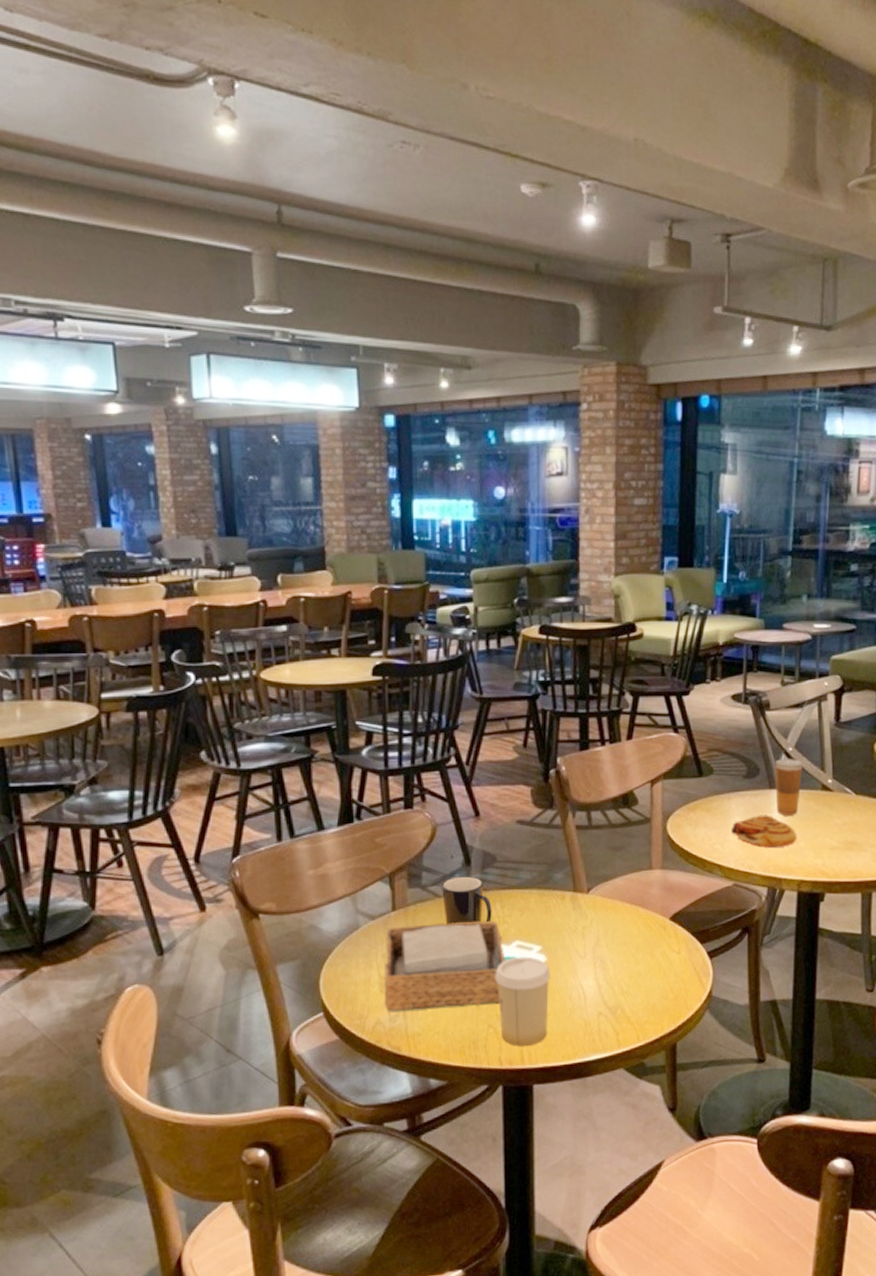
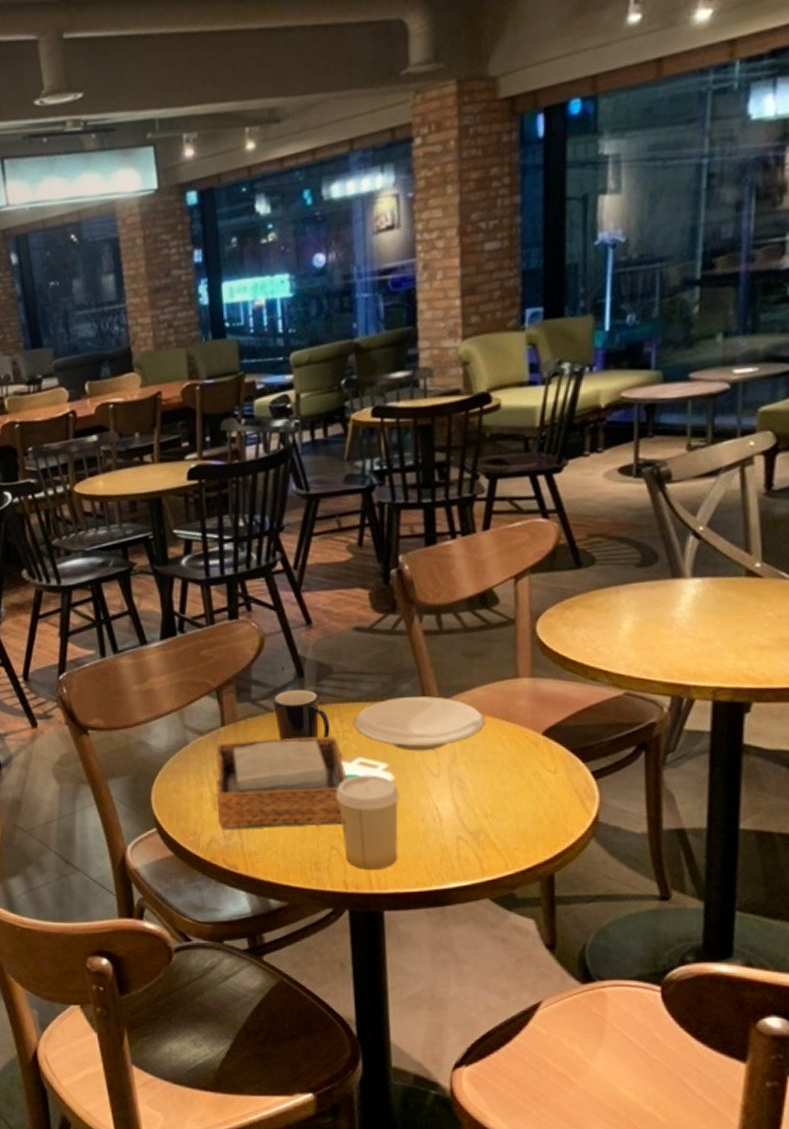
saucer: none [513,885,625,935] -> present [353,696,487,752]
pastry: present [731,815,797,847] -> none [621,610,712,649]
beverage cup: present [775,759,803,816] -> none [679,540,718,610]

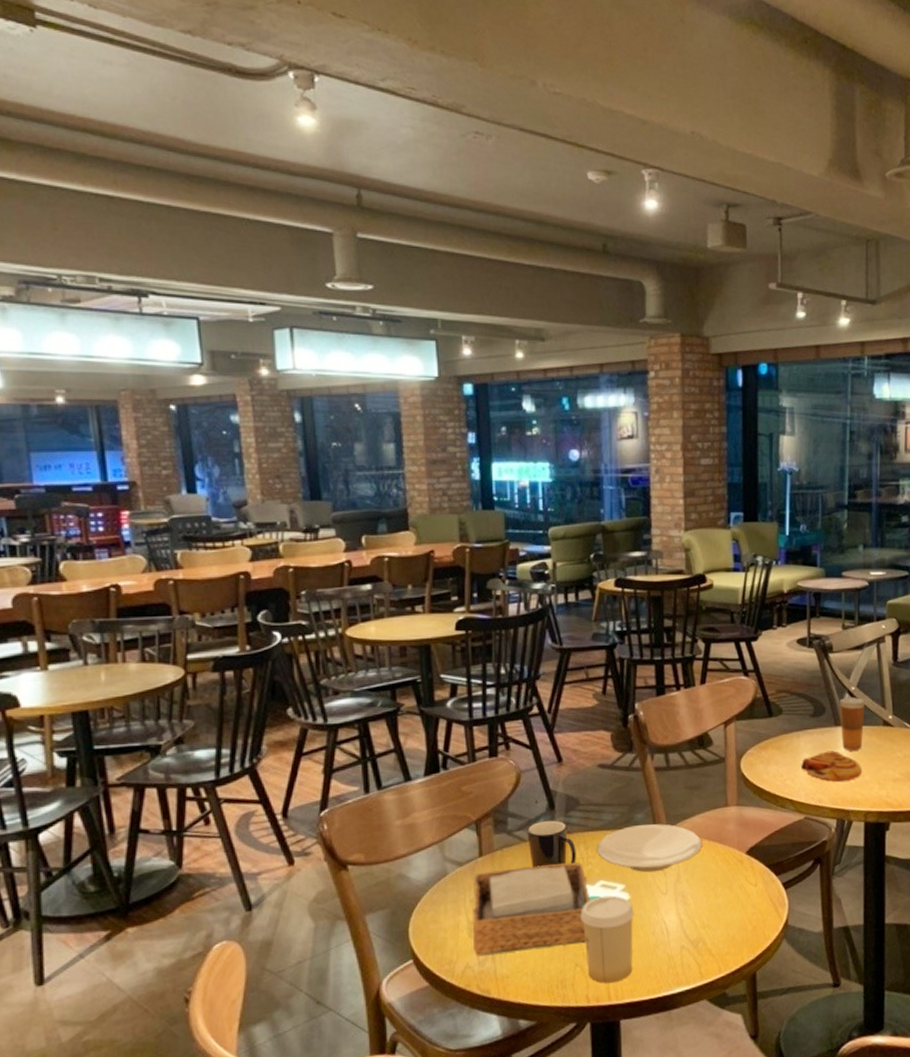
pastry: none [621,610,712,649] -> present [801,751,862,781]
beverage cup: none [679,540,718,610] -> present [839,697,865,751]

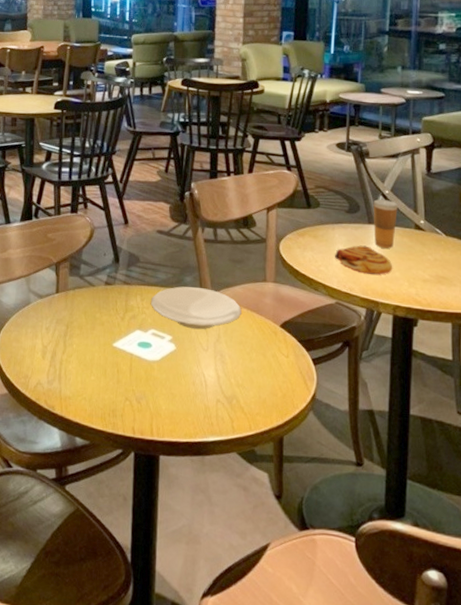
napkin holder: present [473,863,591,955] -> none [45,306,142,380]
mug: present [526,819,576,868] -> none [94,270,134,312]
cup: present [580,895,634,983] -> none [133,343,178,421]

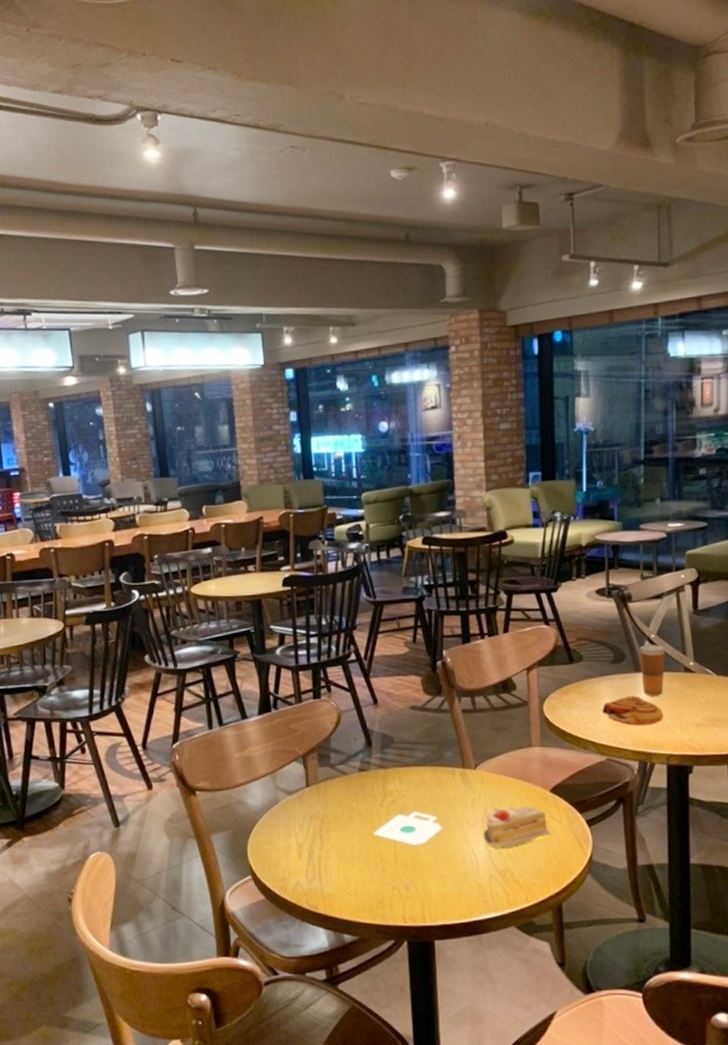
saucer: present [150,286,243,330] -> none [410,762,510,806]
pastry: none [214,334,278,375] -> present [483,806,551,848]

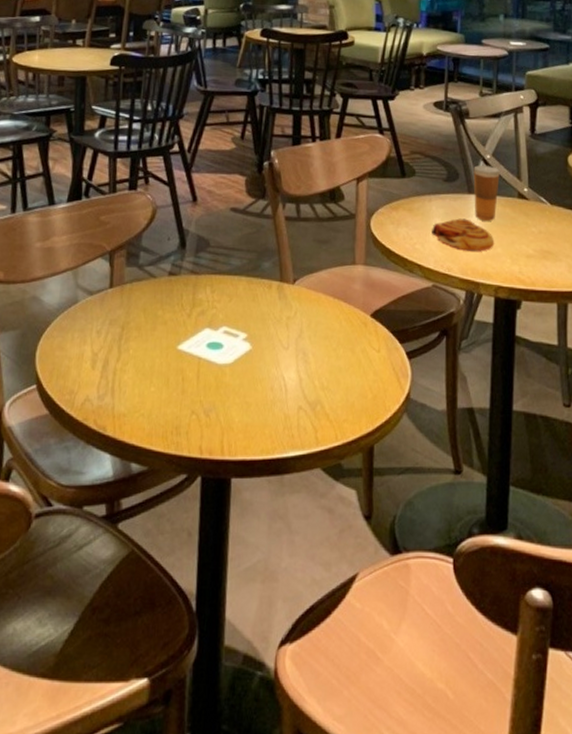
pastry: present [483,806,551,848] -> none [295,328,368,376]

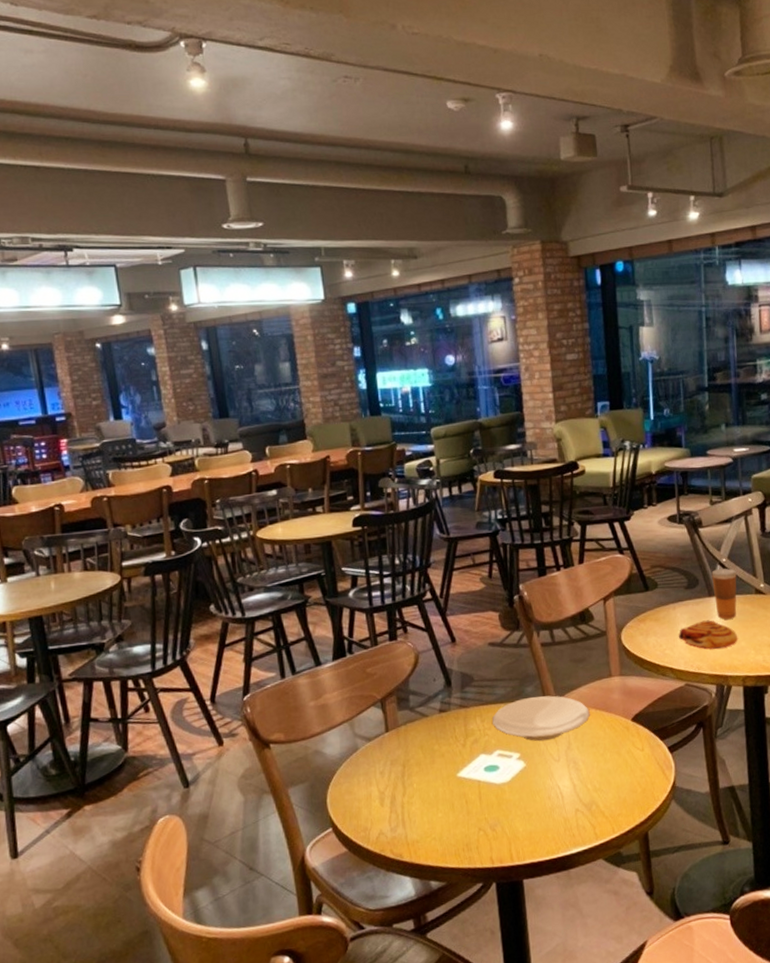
saucer: none [222,274,329,324] -> present [491,695,591,742]

